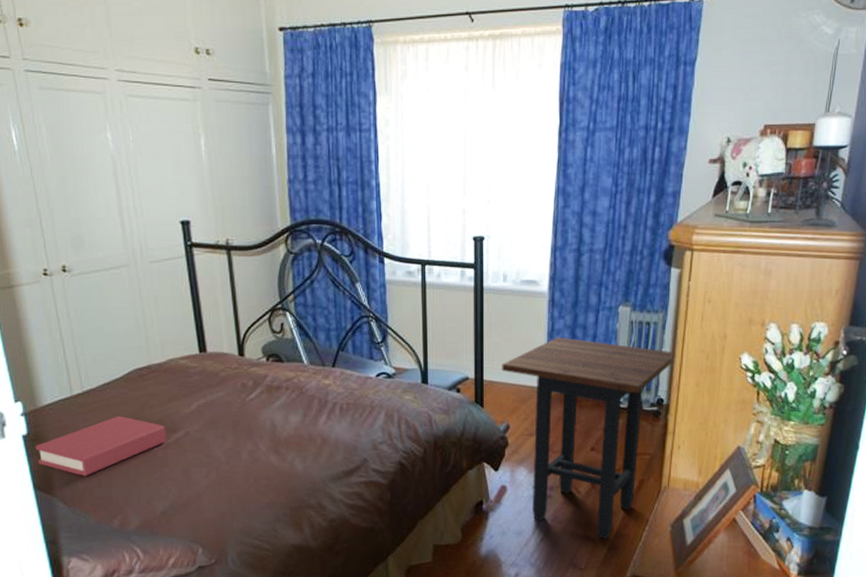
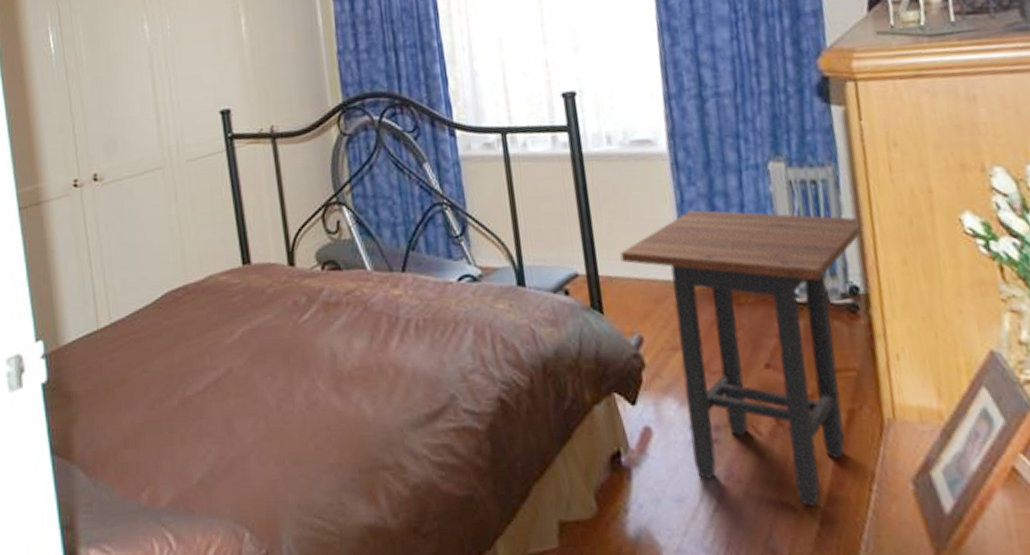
hardback book: present [35,415,167,477] -> none [54,351,206,435]

